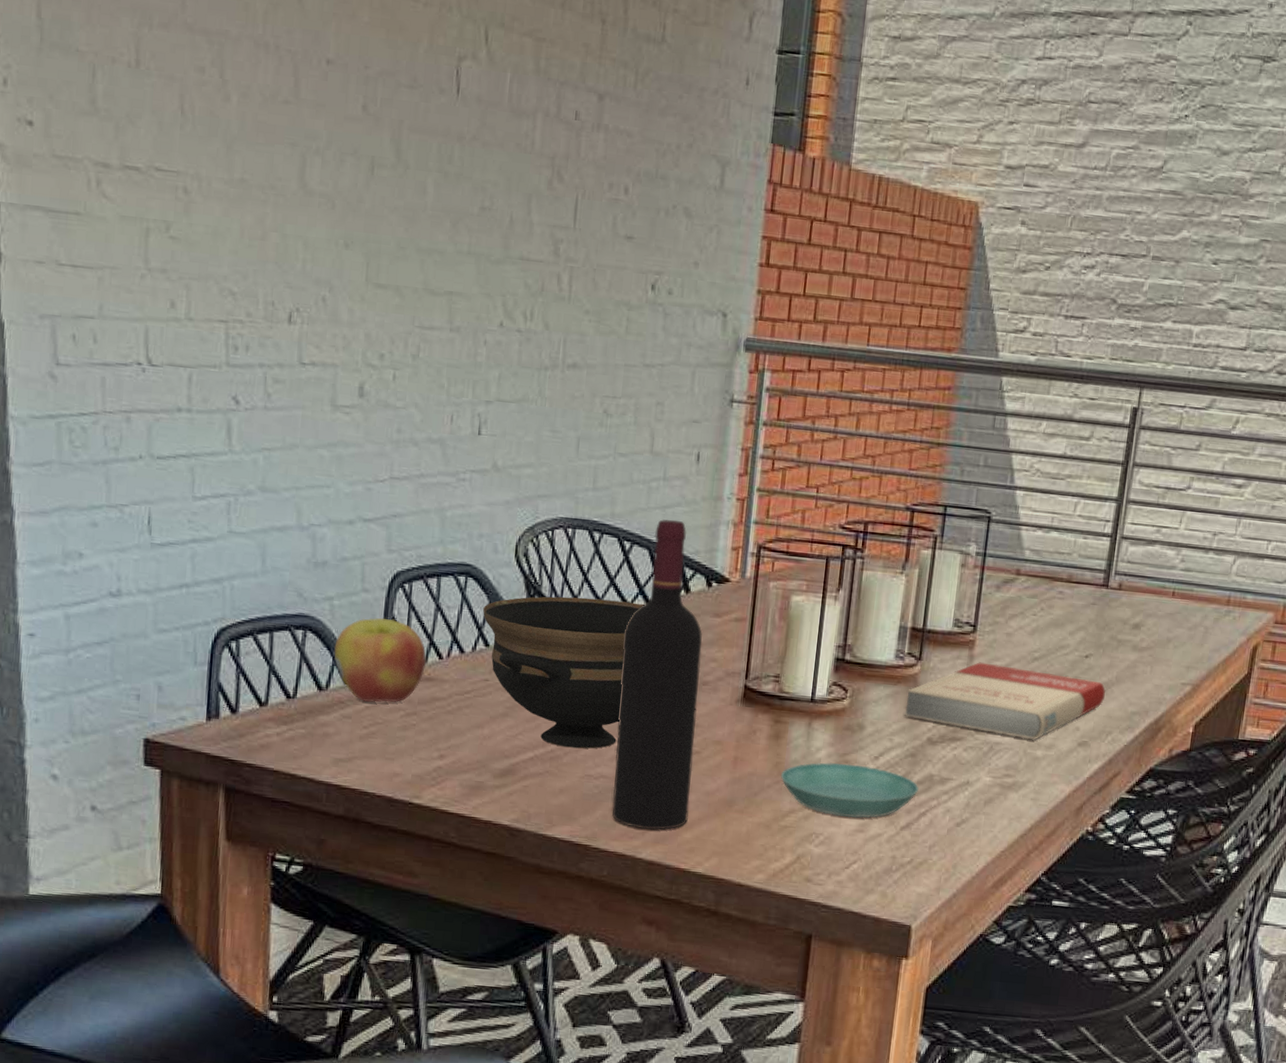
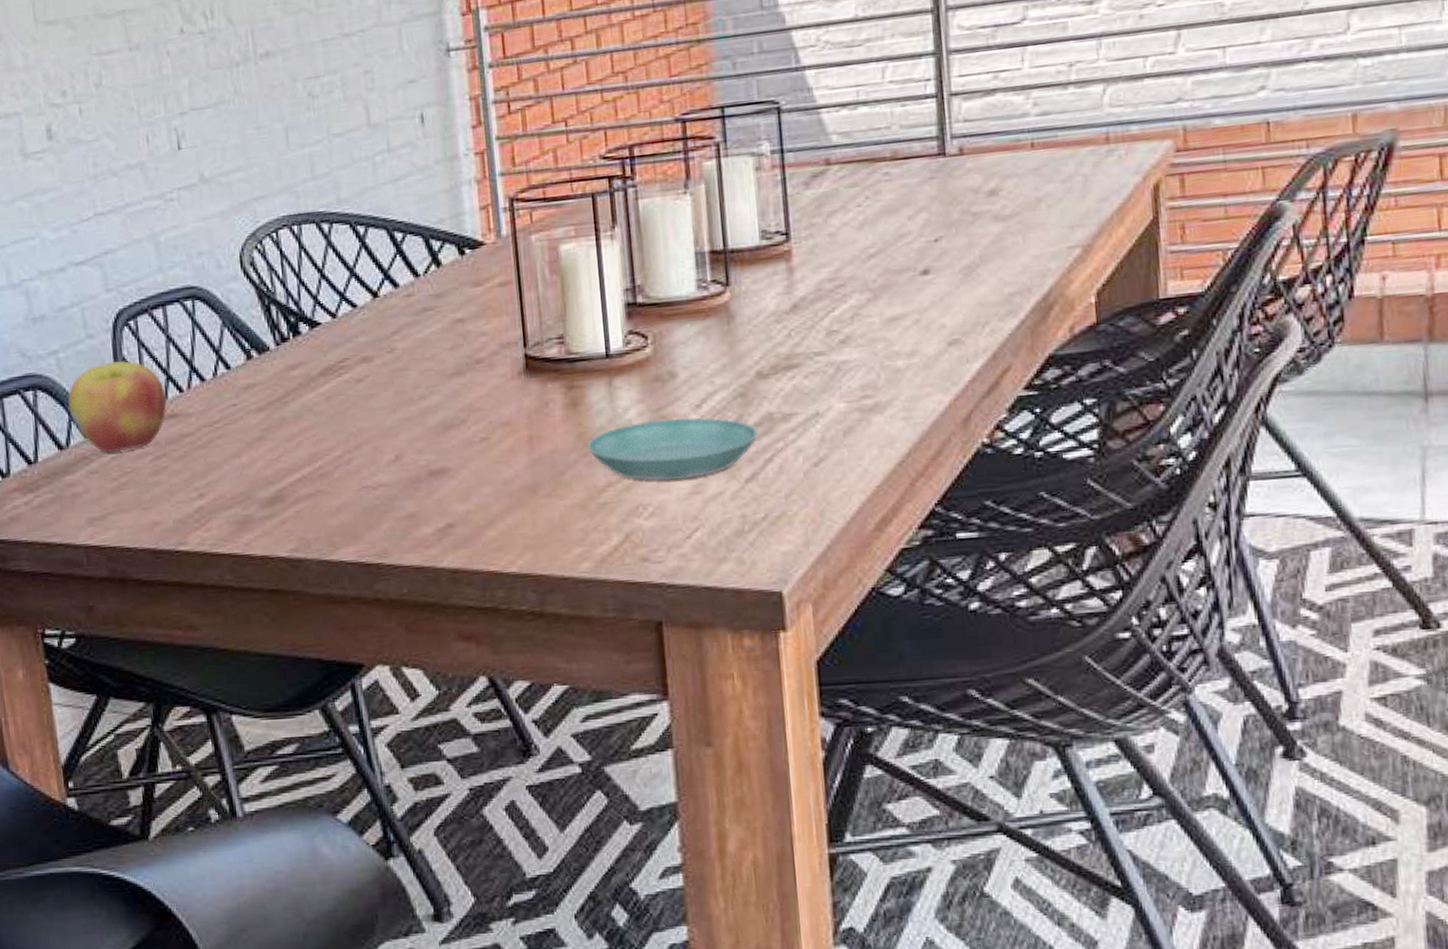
bowl: present [482,596,645,749] -> none [216,289,393,461]
wine bottle: present [612,519,703,831] -> none [376,191,489,536]
book: present [903,662,1106,740] -> none [720,266,970,354]

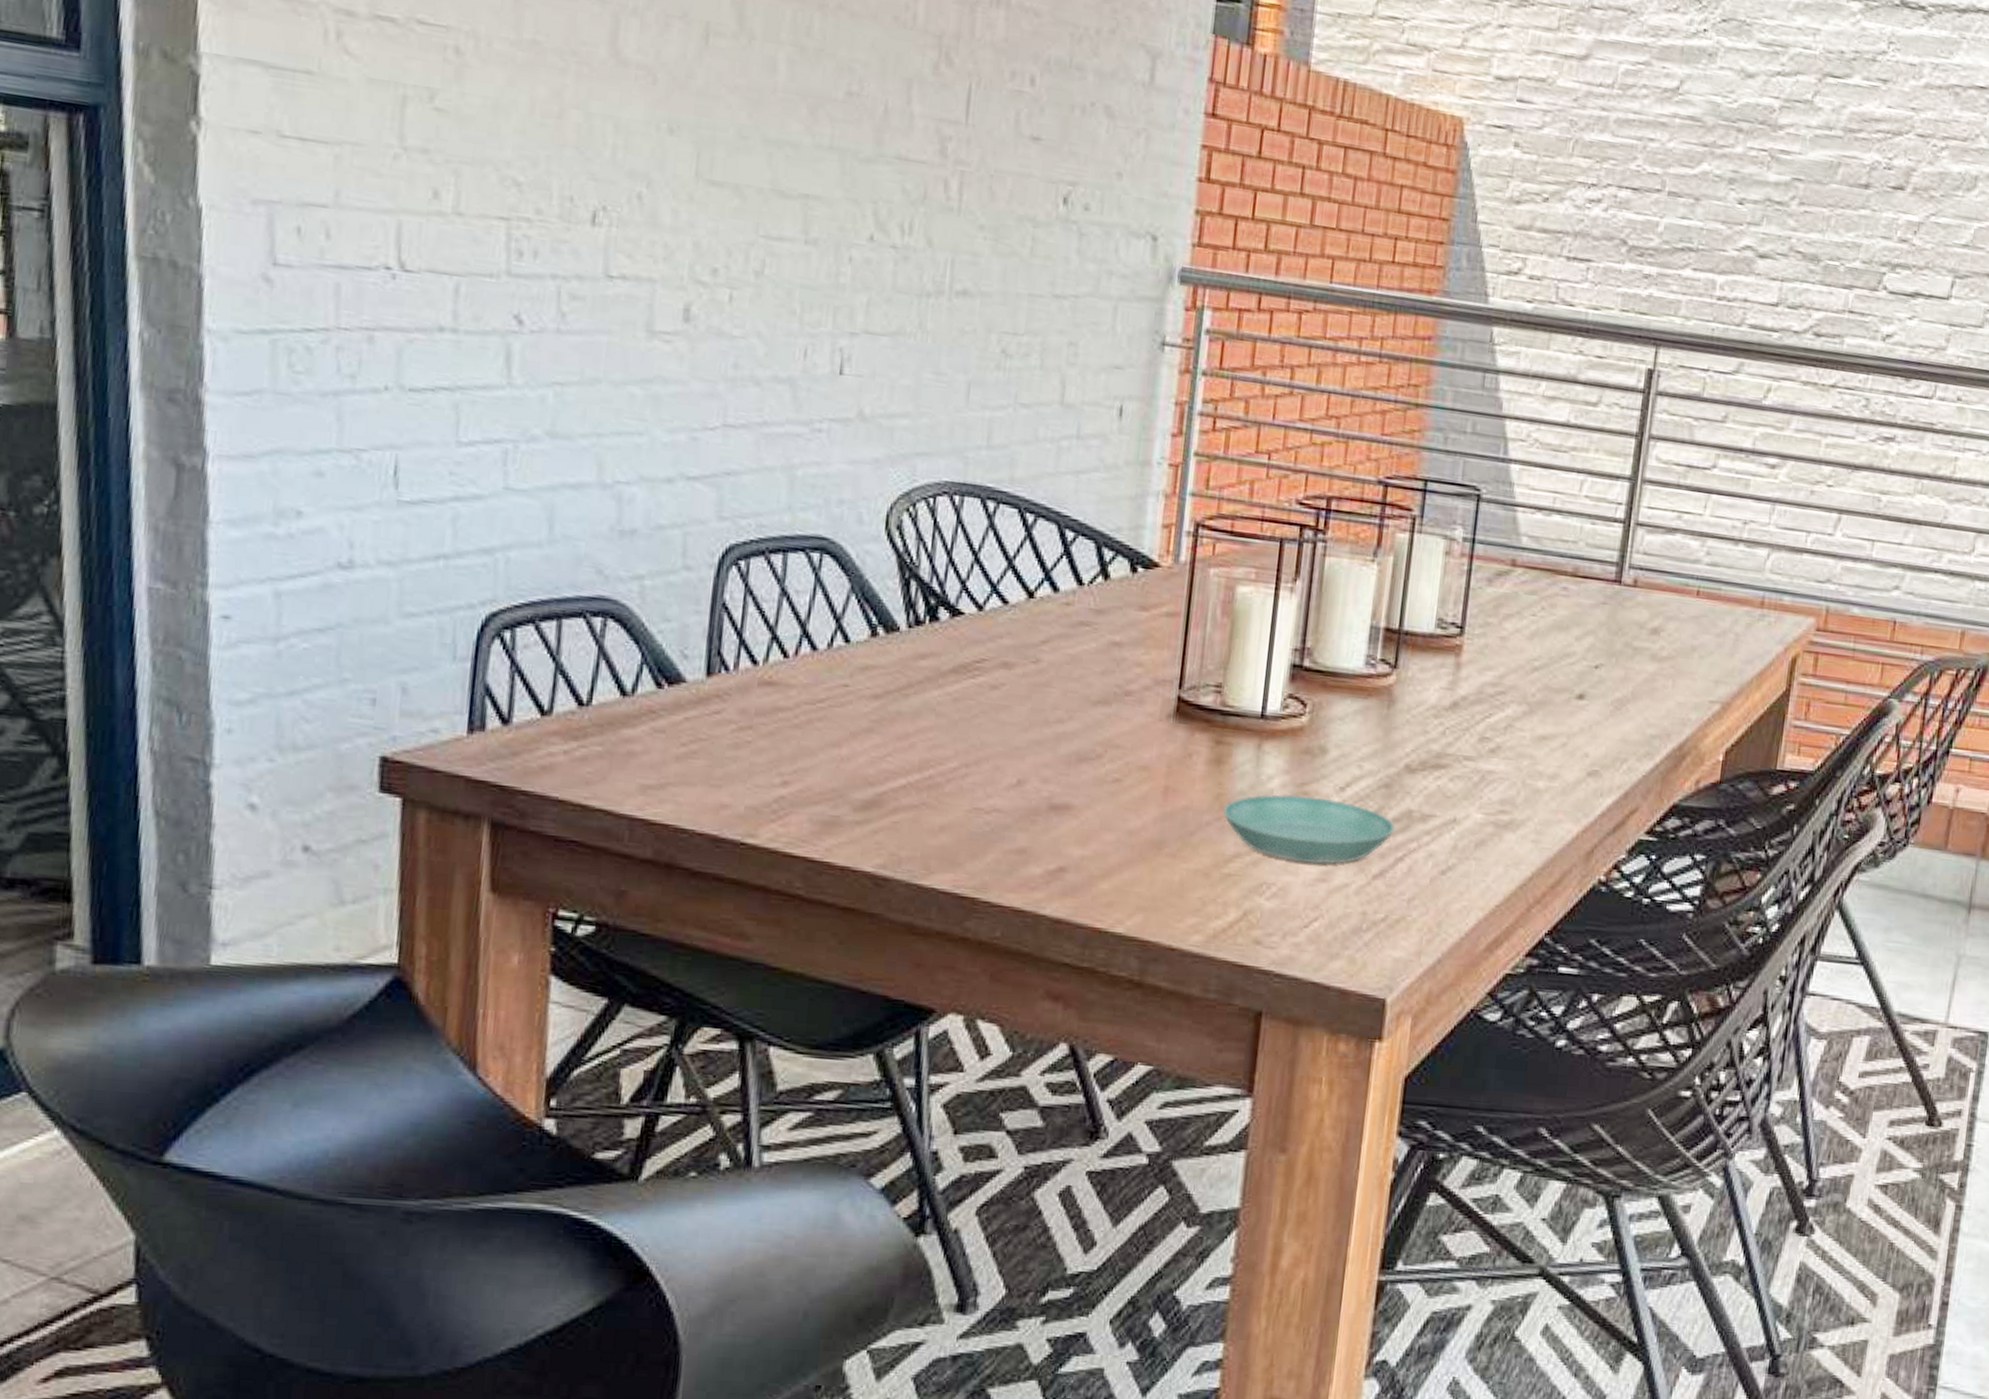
apple: present [68,360,167,453] -> none [643,603,768,714]

